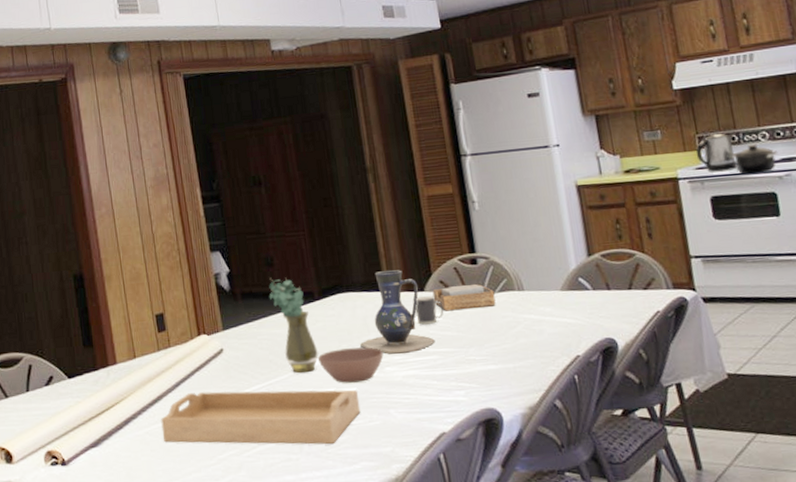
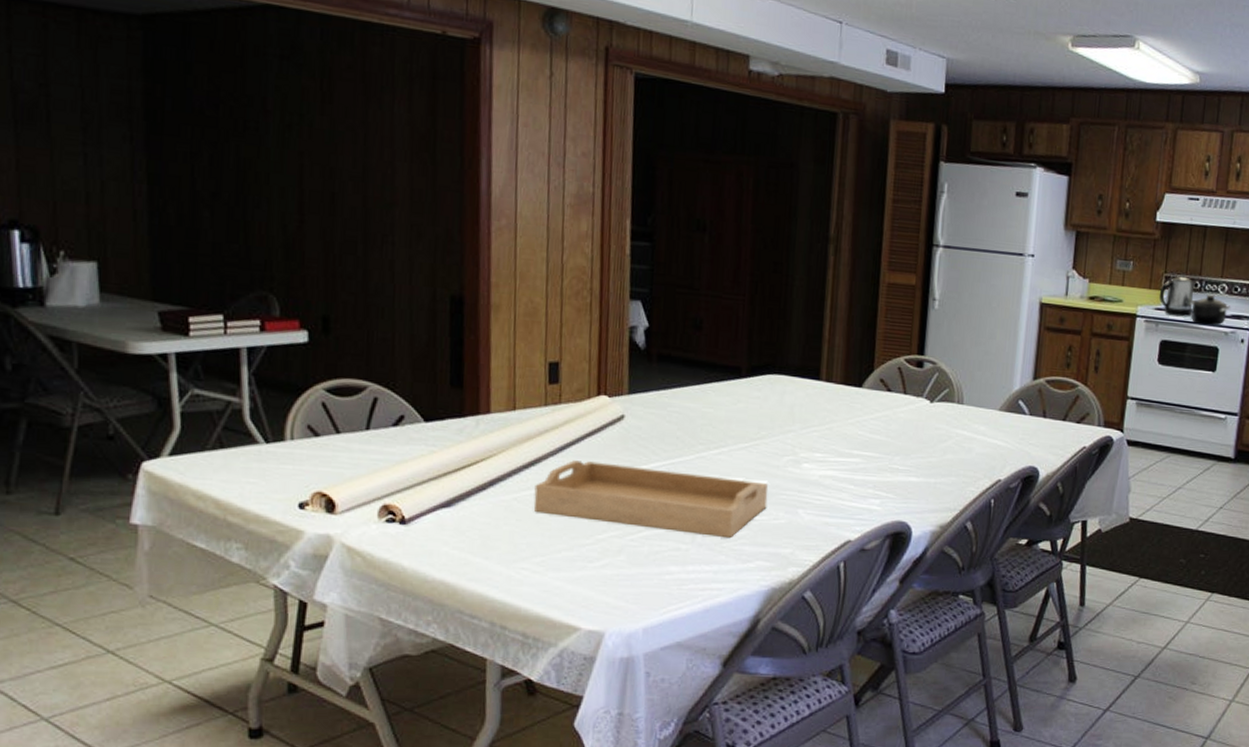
vase: present [269,277,319,374] -> none [689,342,733,457]
soup bowl: present [317,347,384,383] -> none [731,436,804,475]
pitcher: present [360,270,435,355] -> none [781,357,862,453]
mug: present [412,296,444,326] -> none [847,393,878,426]
napkin holder: present [432,283,496,311] -> none [870,387,933,416]

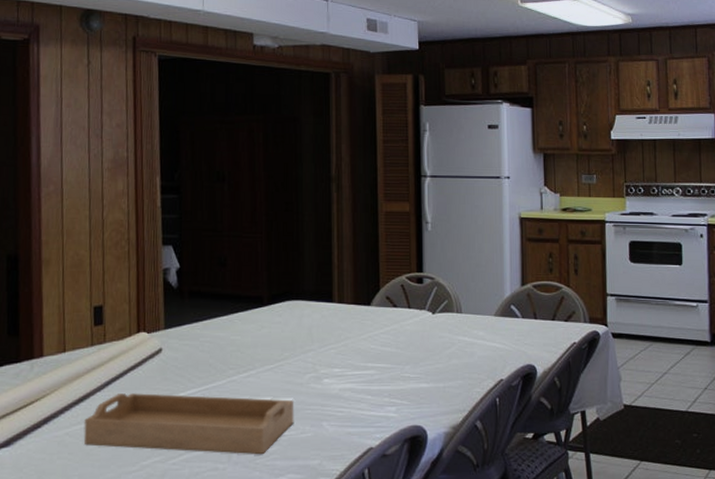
kettle: present [1159,276,1195,318] -> none [622,184,654,220]
saucepan: present [1189,294,1230,325] -> none [650,197,686,223]

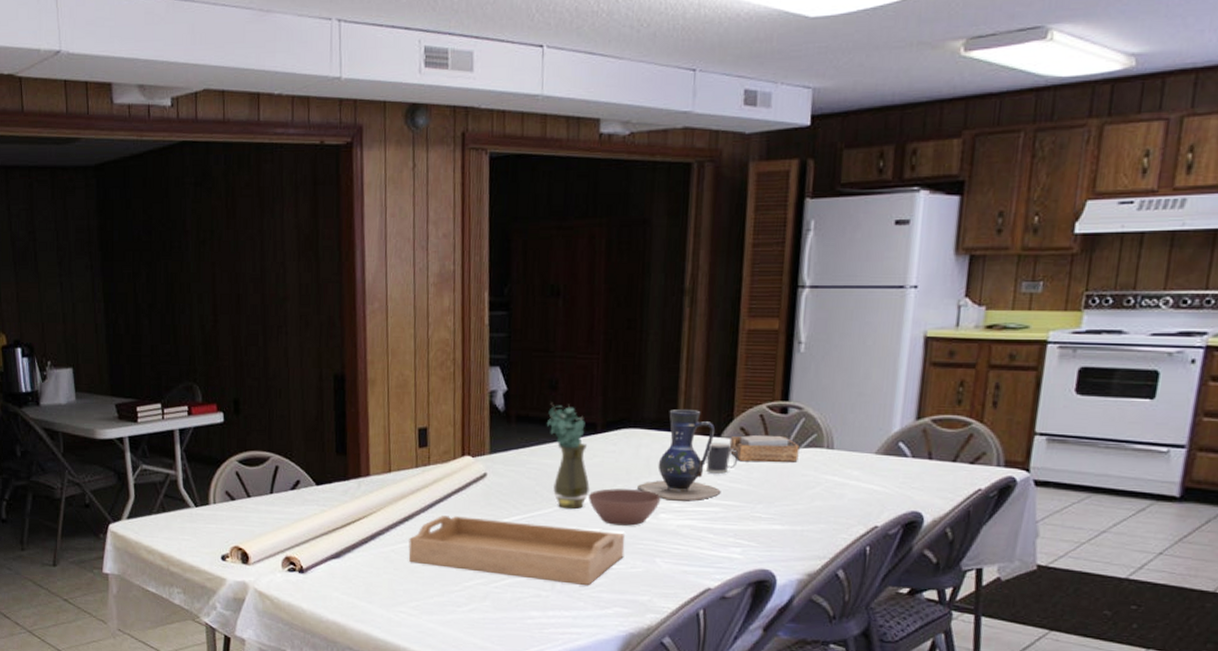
vase: none [217,278,259,380] -> present [546,402,590,510]
soup bowl: none [258,357,324,393] -> present [588,488,661,526]
pitcher: none [302,282,375,367] -> present [637,409,721,503]
mug: none [359,311,387,340] -> present [705,443,739,475]
napkin holder: none [378,302,435,327] -> present [729,434,800,463]

